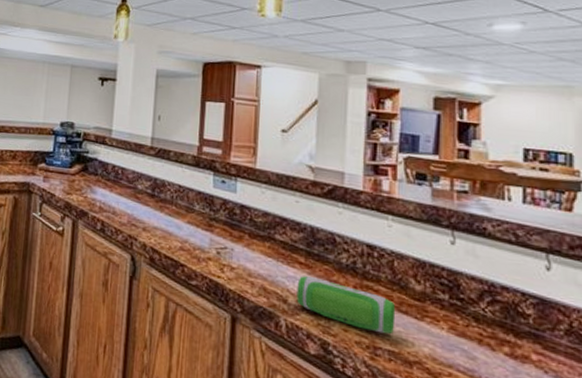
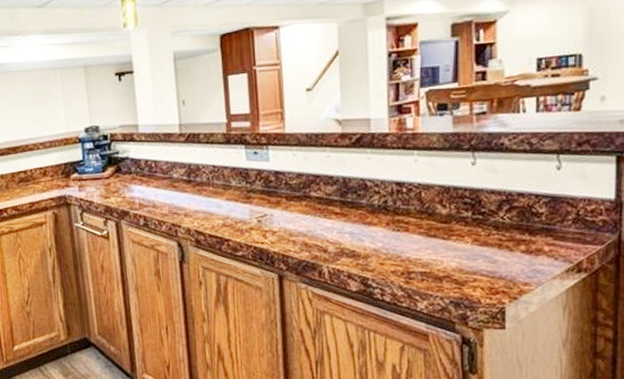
speaker: present [296,276,396,335] -> none [335,223,426,259]

